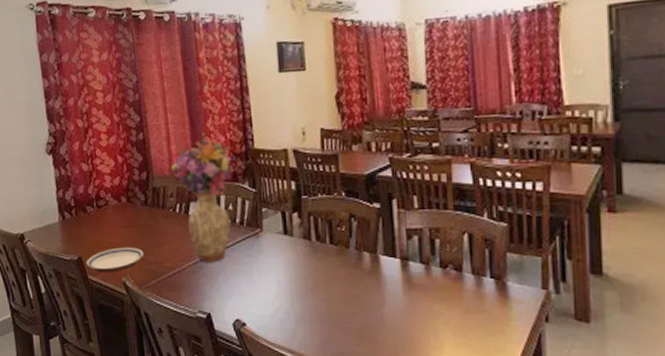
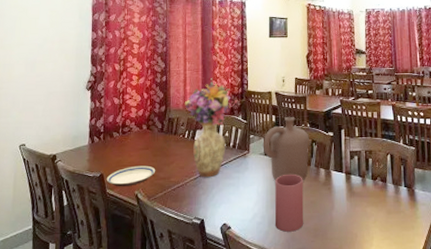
water jug: none [280,183,346,268] -> present [263,117,309,181]
cup: none [300,258,344,332] -> present [275,174,304,232]

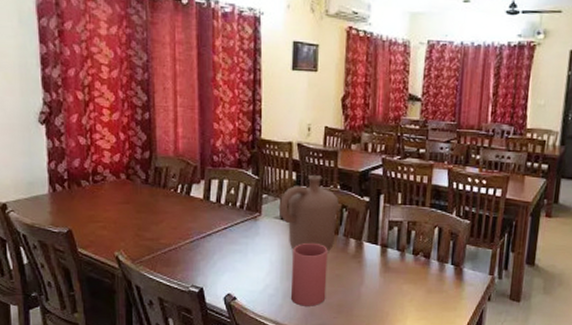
plate: present [106,165,156,187] -> none [76,222,141,247]
flower arrangement: present [185,78,240,178] -> none [176,120,251,242]

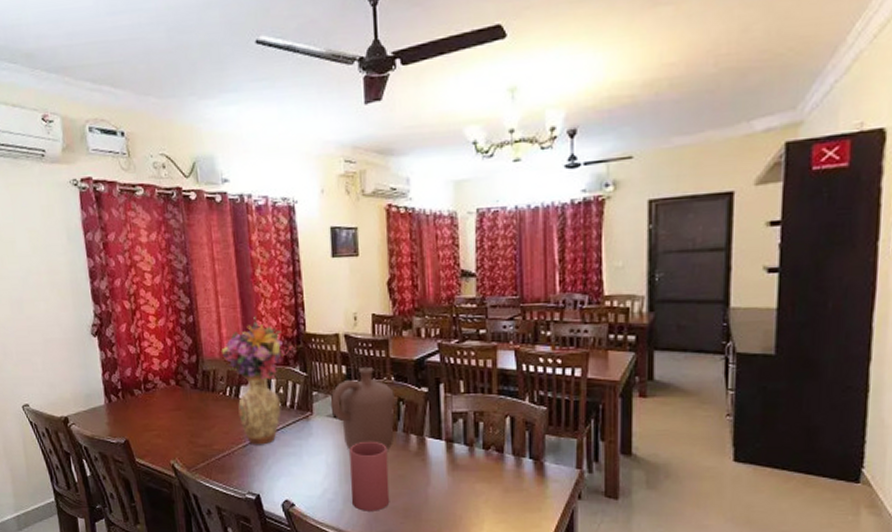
flower arrangement: none [176,120,251,242] -> present [222,317,296,445]

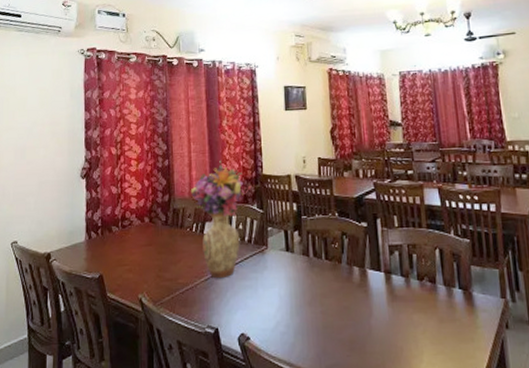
water jug: present [330,368,395,450] -> none [283,205,339,282]
cup: present [349,441,390,511] -> none [300,273,337,344]

